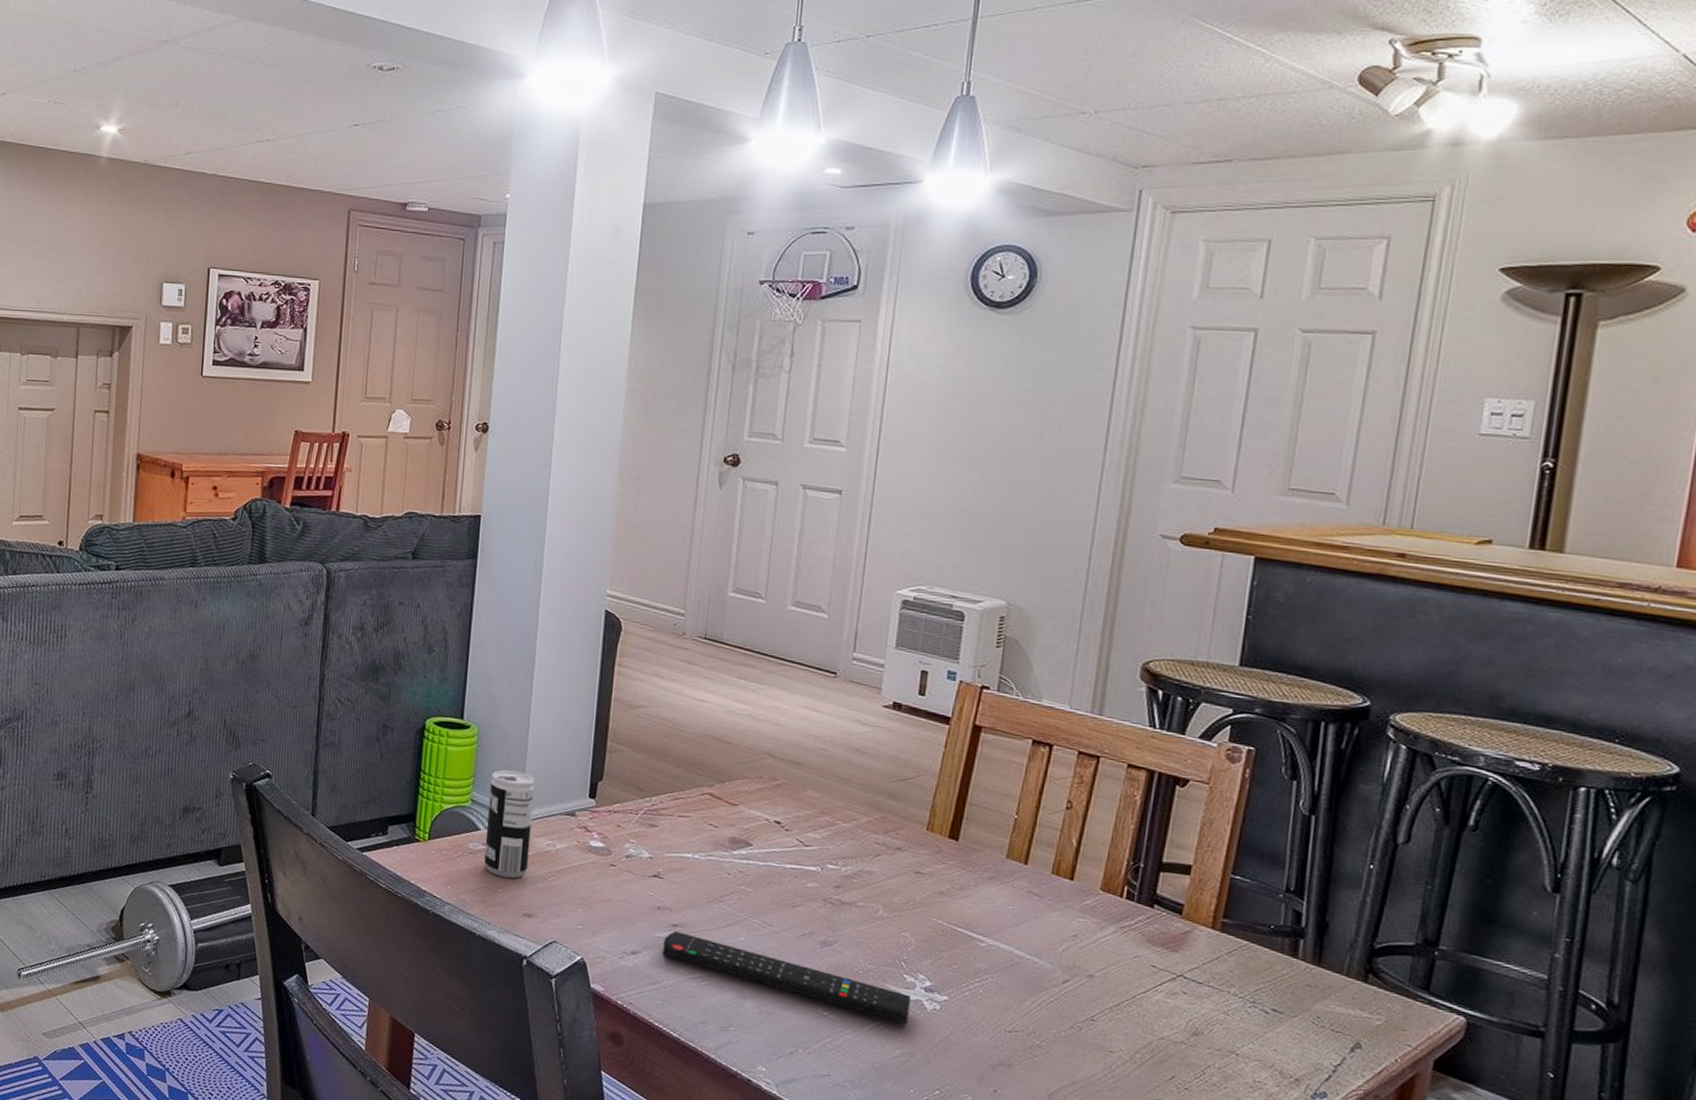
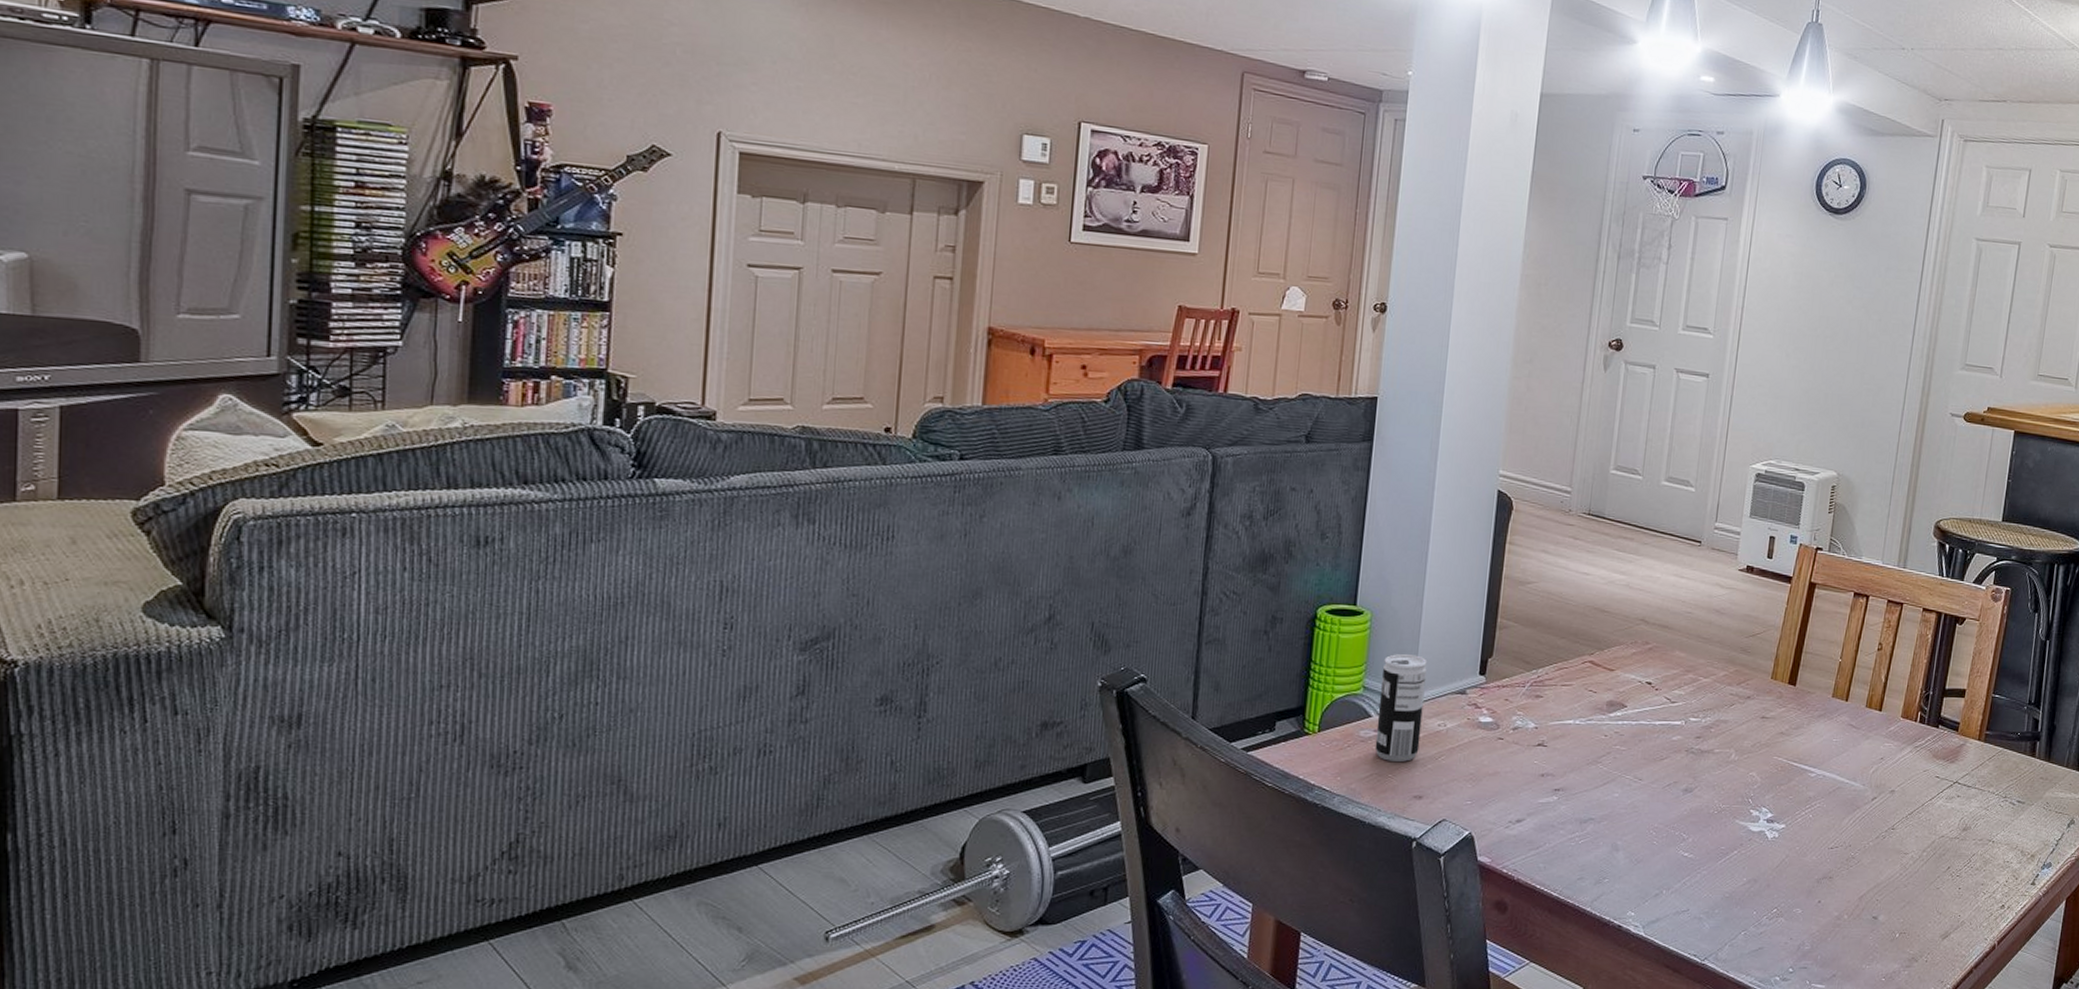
remote control: present [663,931,910,1025] -> none [1545,796,1755,854]

